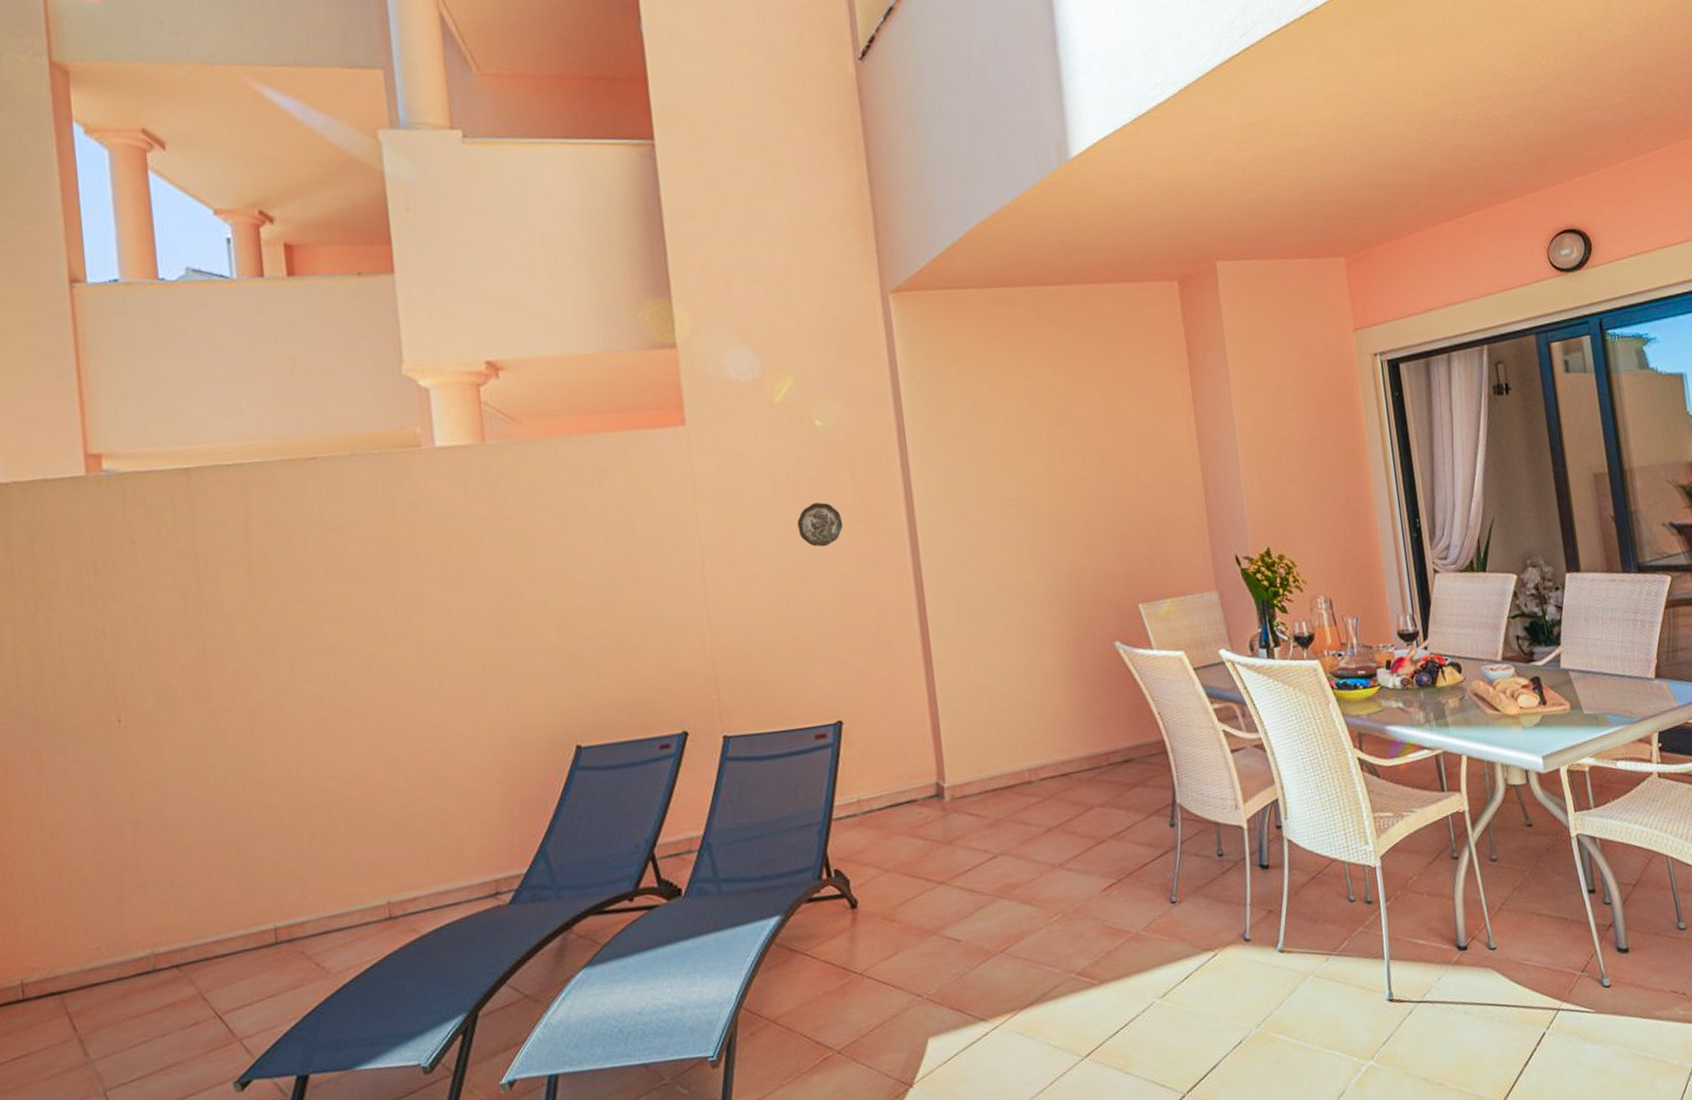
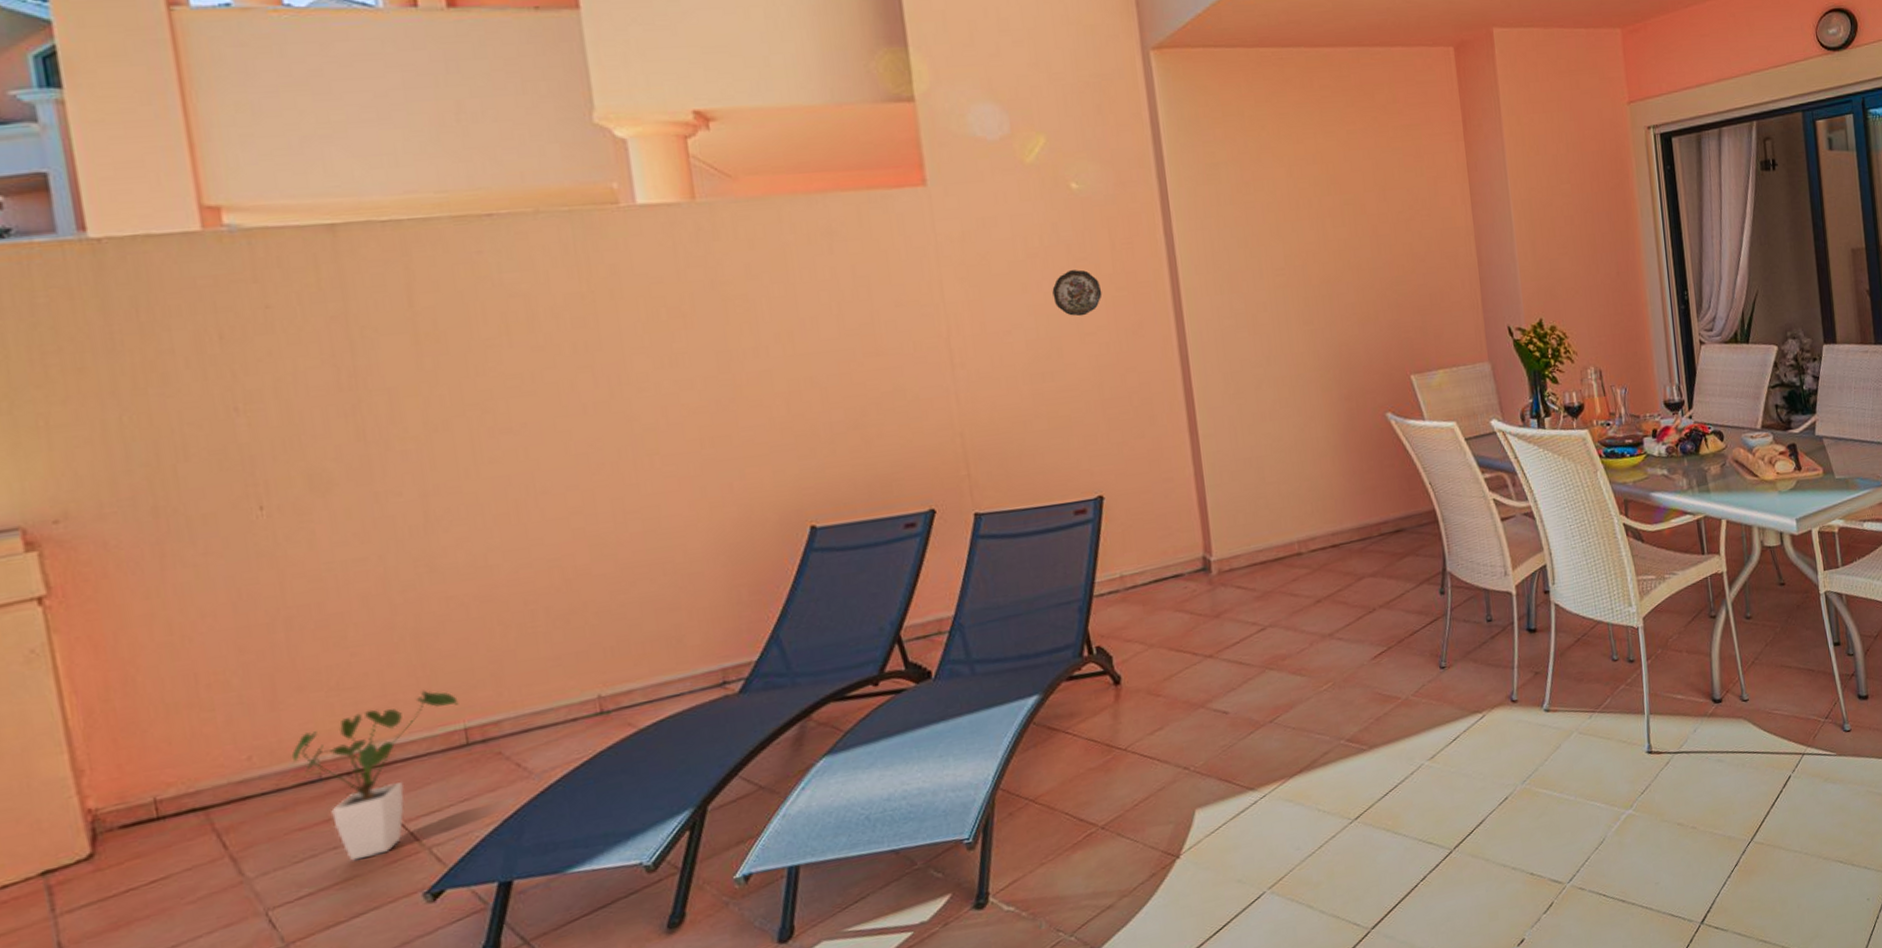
house plant: none [132,891,271,1049] -> present [291,690,459,861]

